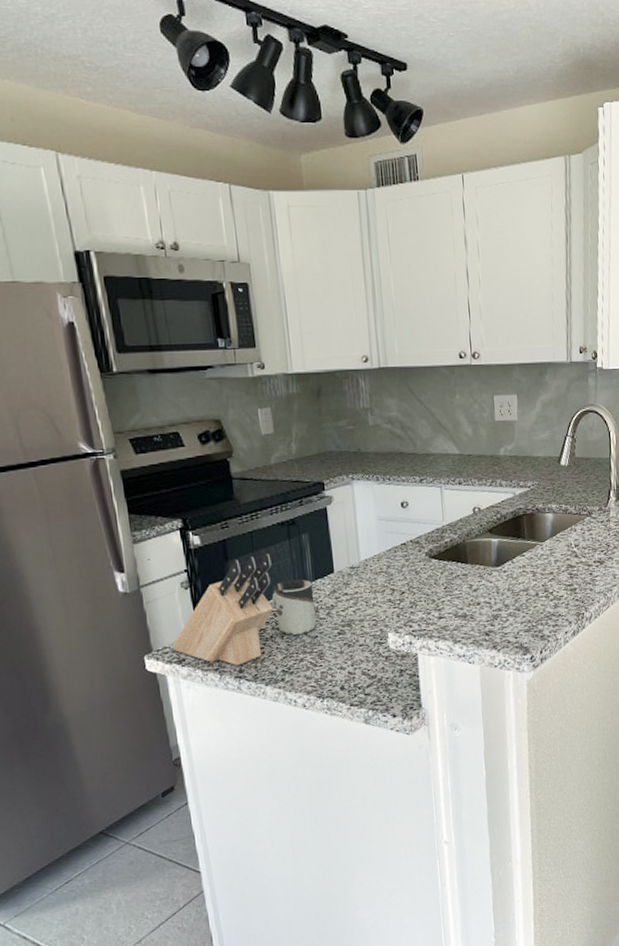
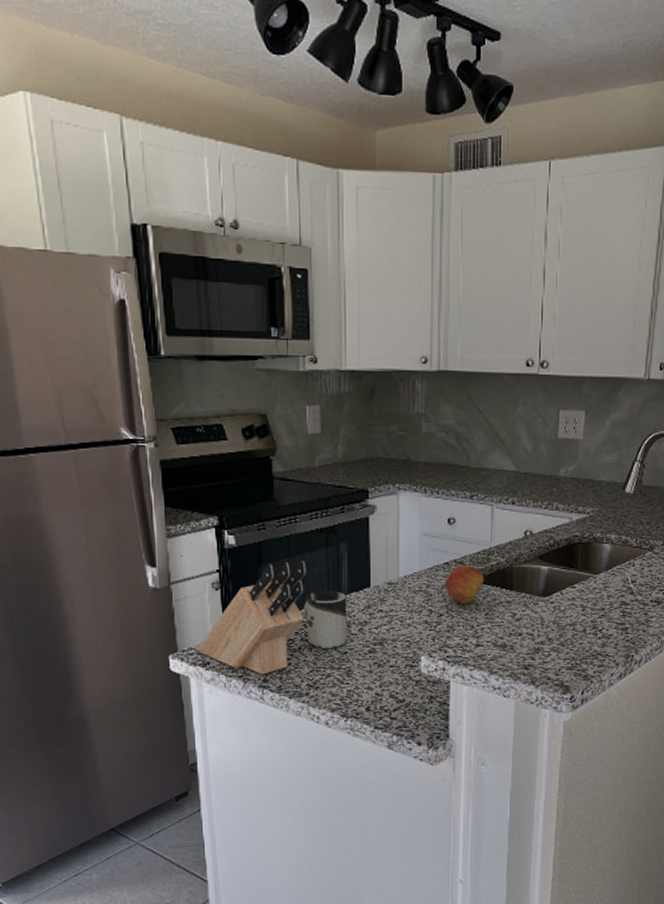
fruit: none [403,544,441,580] -> present [444,565,485,604]

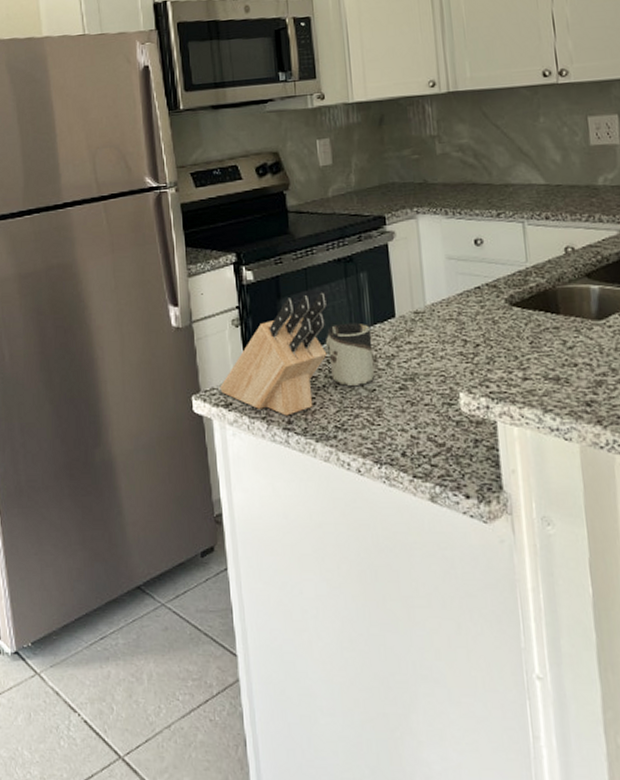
fruit: present [444,565,485,604] -> none [478,289,524,332]

